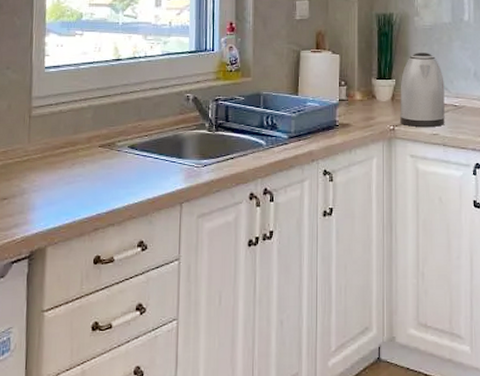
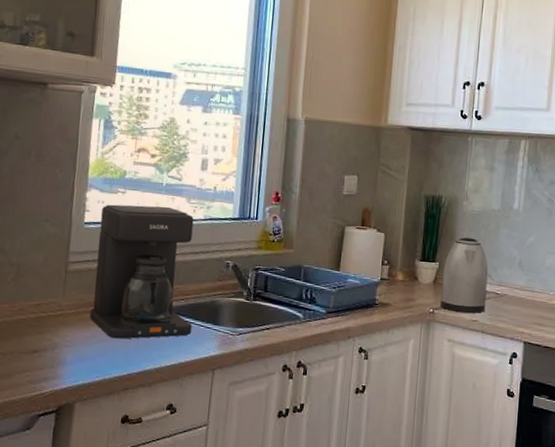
coffee maker: none [56,45,157,180] -> present [89,204,194,339]

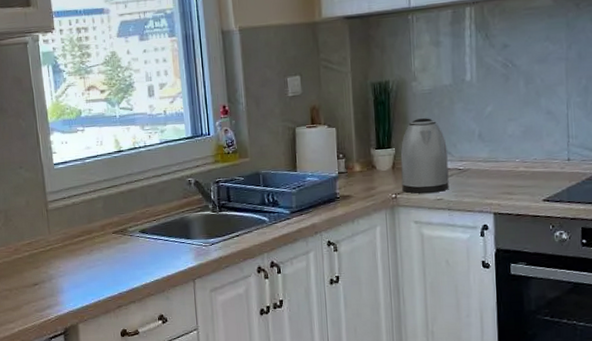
coffee maker: present [89,204,194,339] -> none [67,137,168,264]

